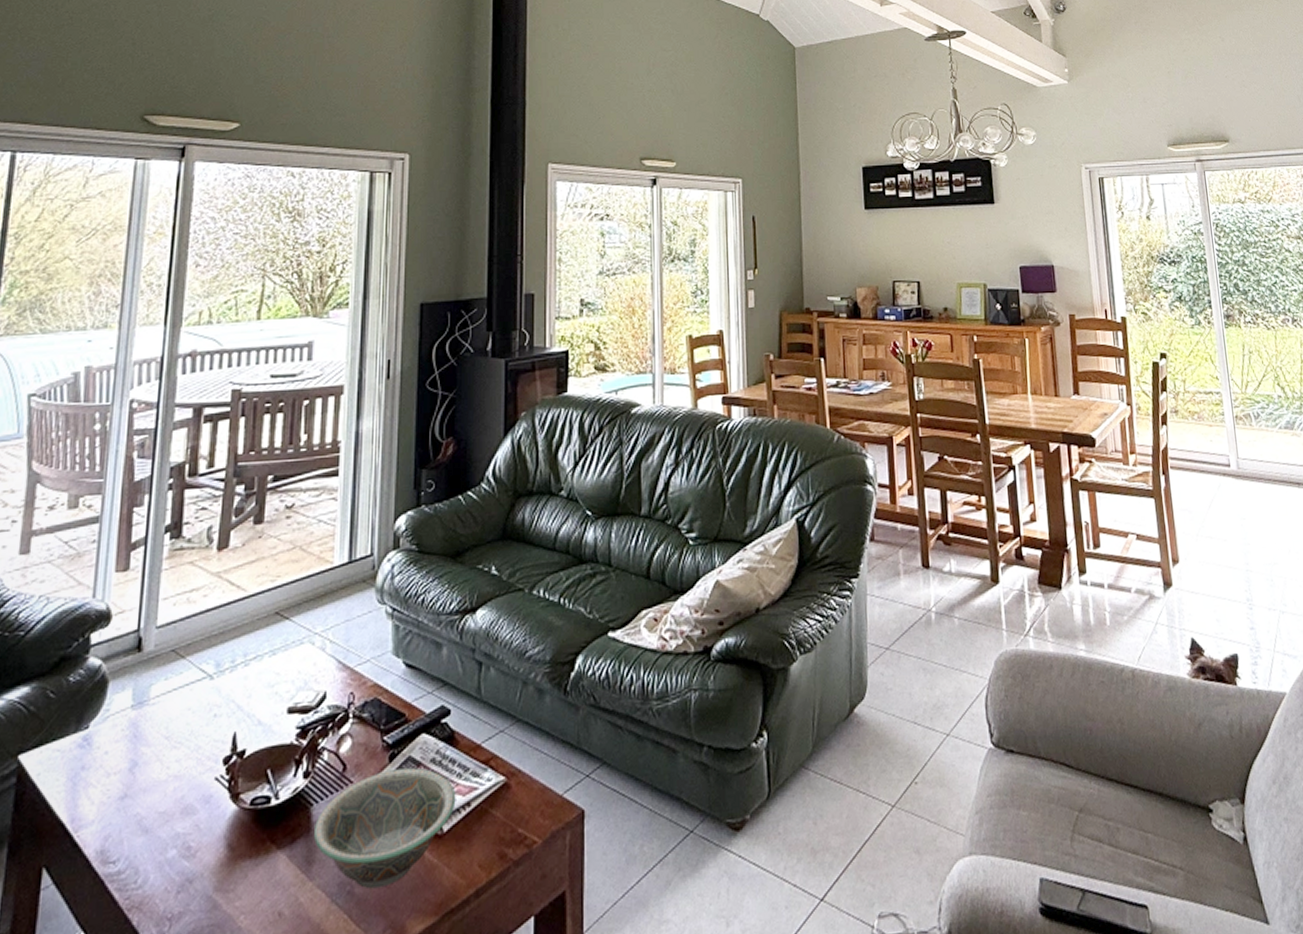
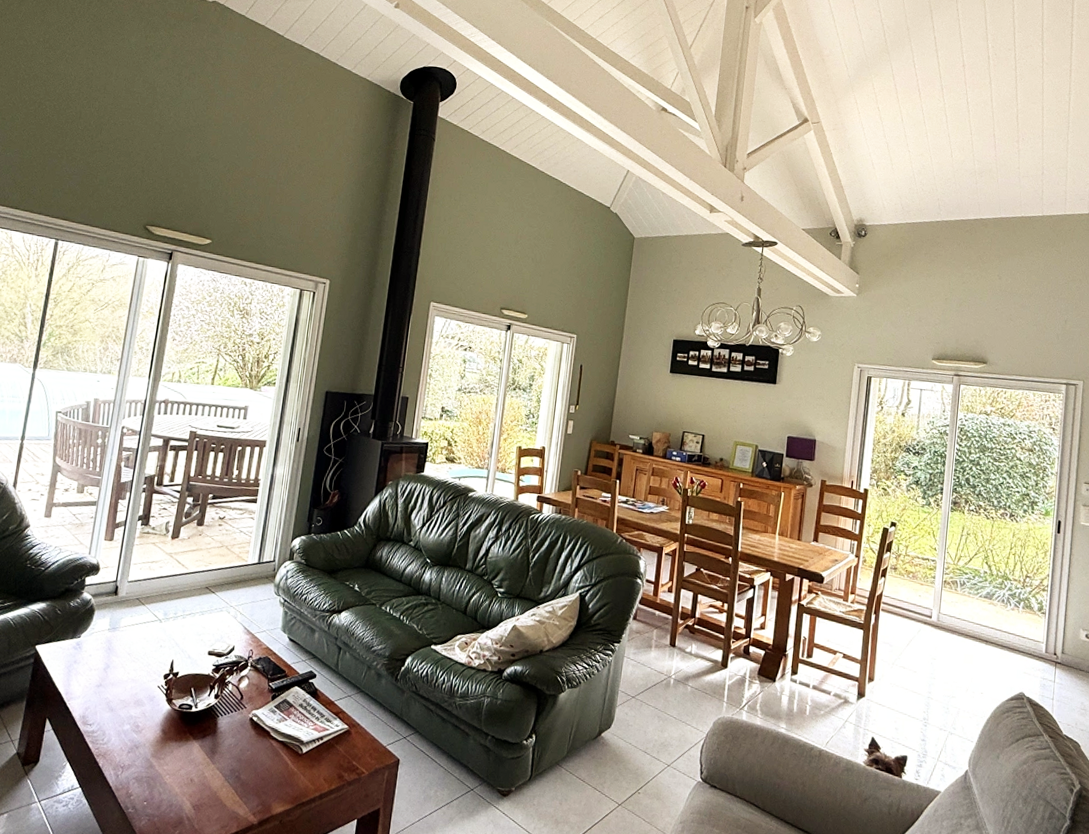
decorative bowl: present [313,767,456,889] -> none [217,705,314,779]

